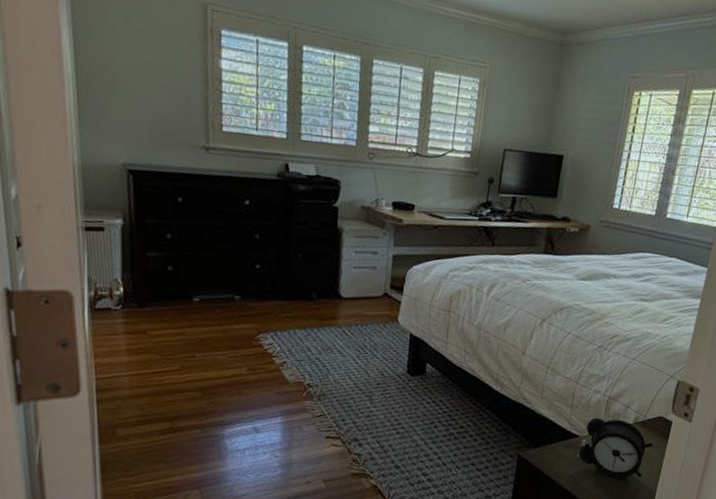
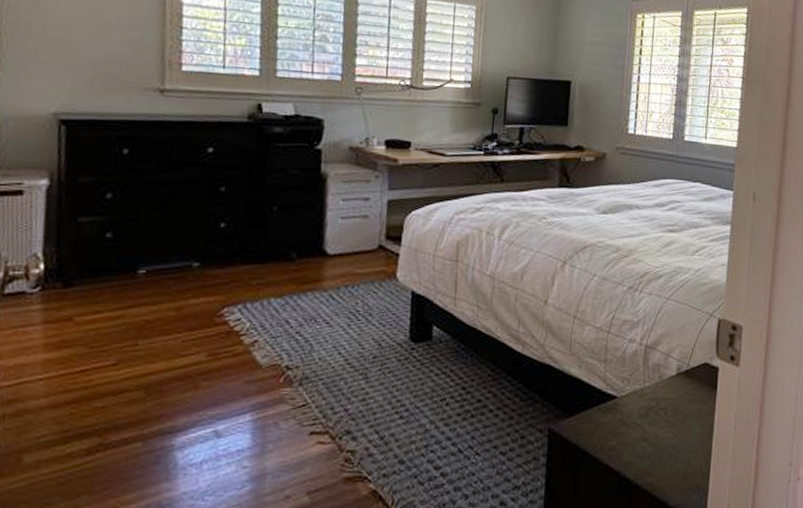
alarm clock: present [577,417,653,479] -> none [617,371,701,444]

